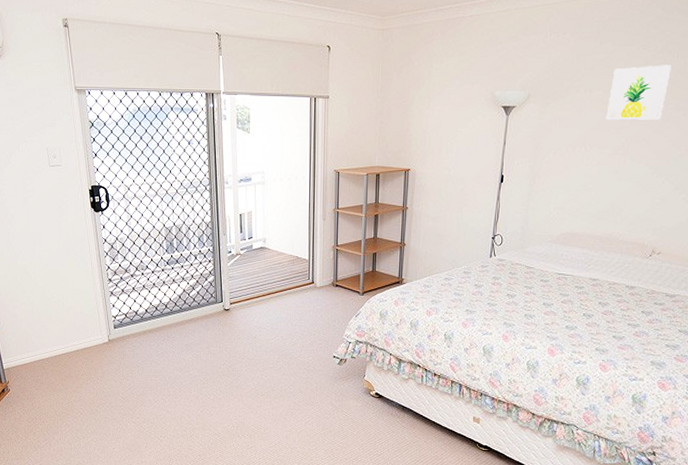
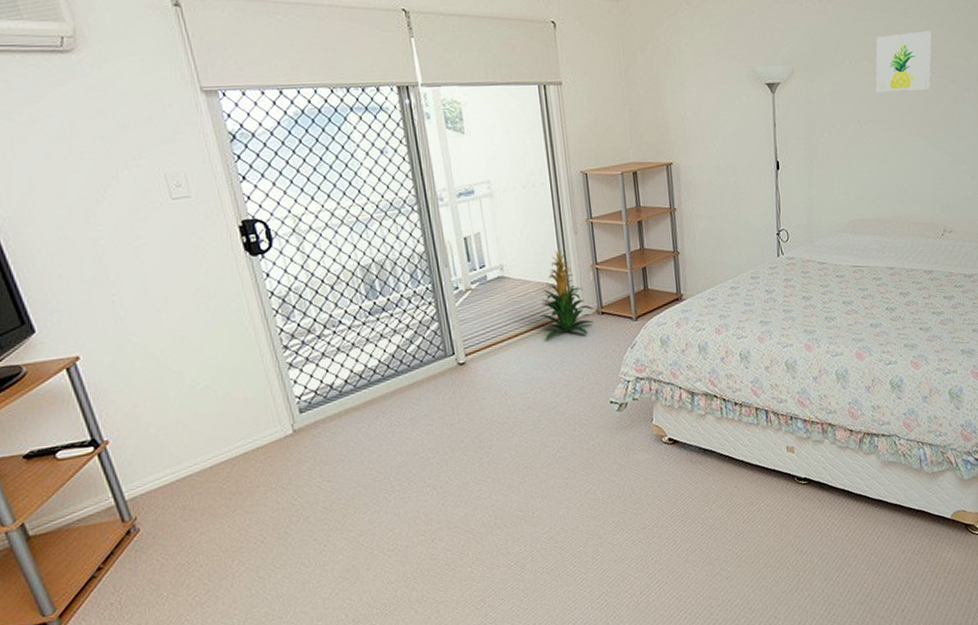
indoor plant: none [288,231,330,301] -> present [539,249,594,339]

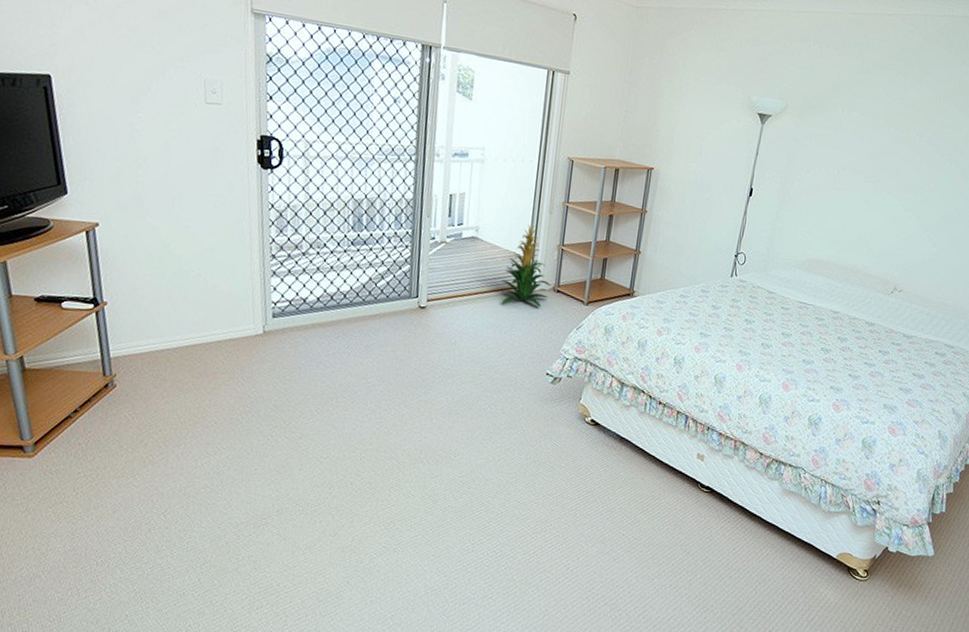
wall art: present [875,31,932,92] -> none [861,91,928,152]

